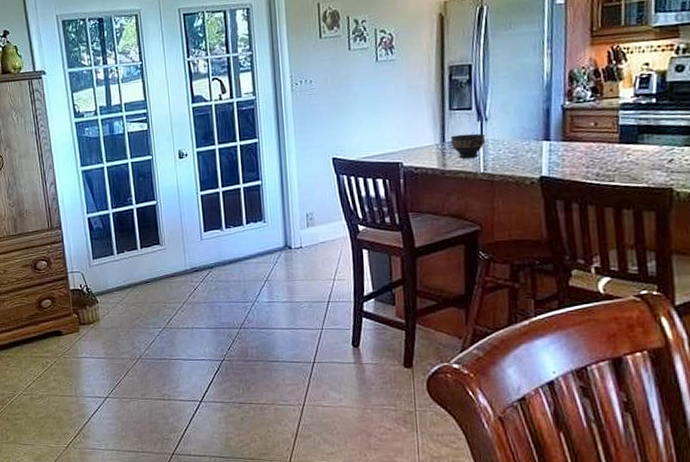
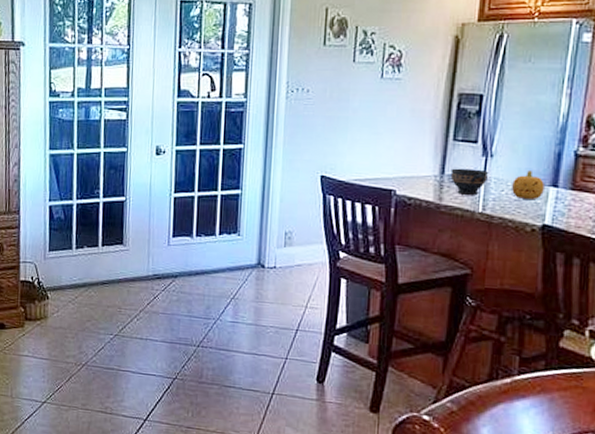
fruit: none [508,127,538,155] -> present [512,169,544,199]

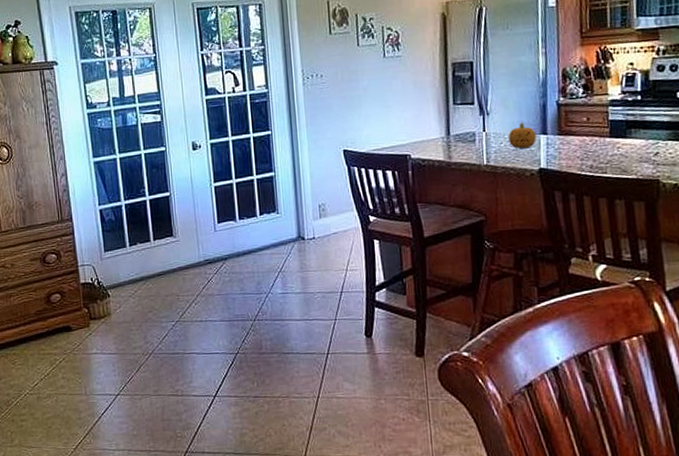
bowl: present [450,168,489,195] -> none [455,127,488,151]

